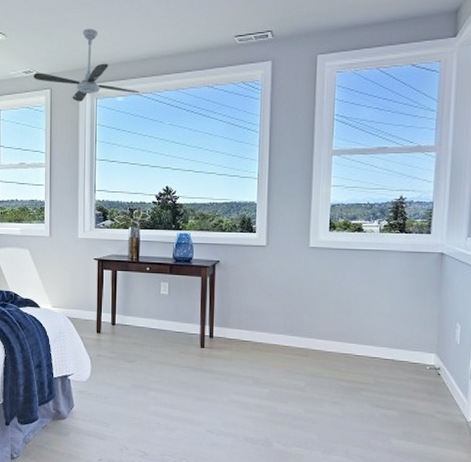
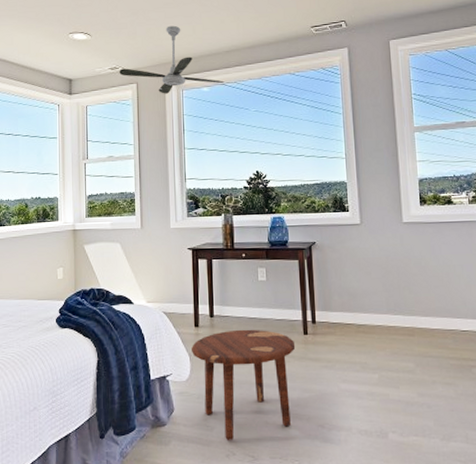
side table: none [93,338,192,437] -> present [192,329,296,441]

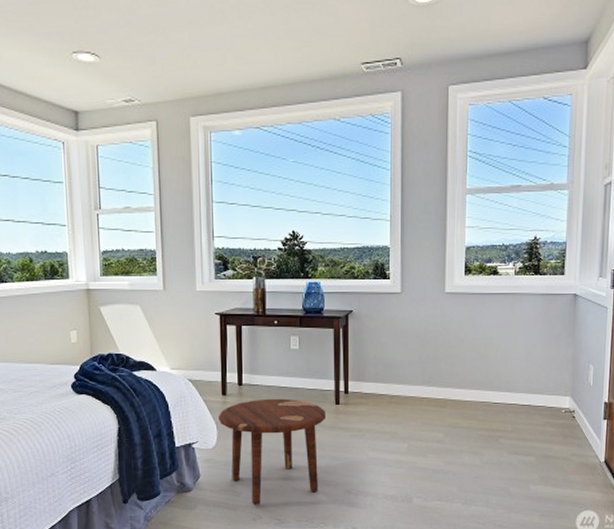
ceiling fan: present [119,25,224,94] -> none [135,50,259,136]

